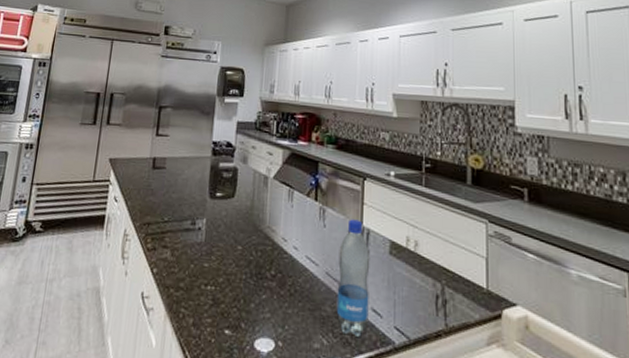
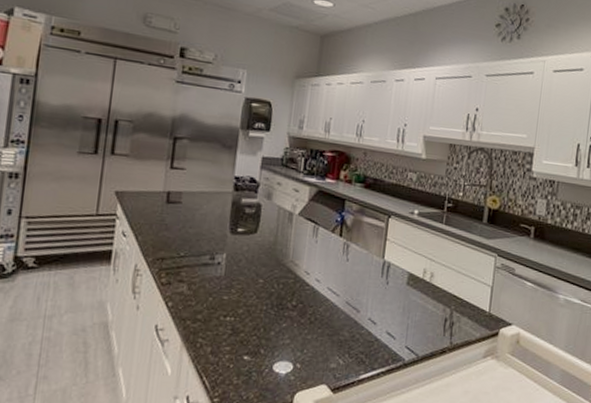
bottle: present [336,219,371,338] -> none [353,254,389,357]

